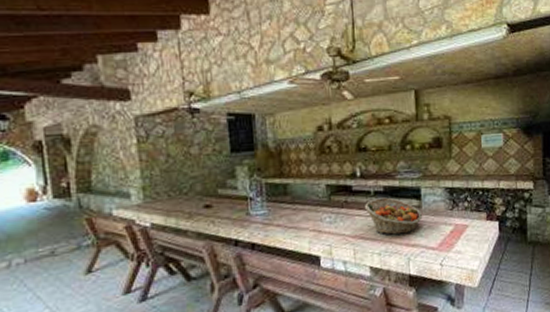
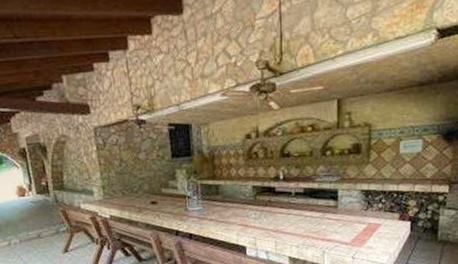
fruit basket: present [365,197,423,235] -> none [286,198,339,231]

